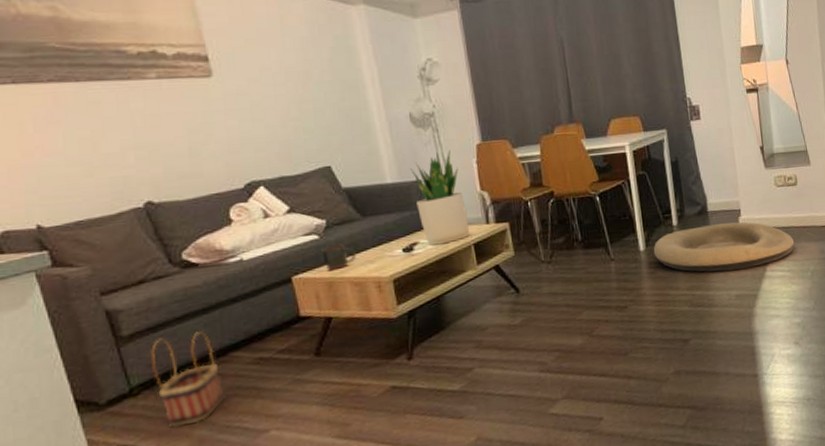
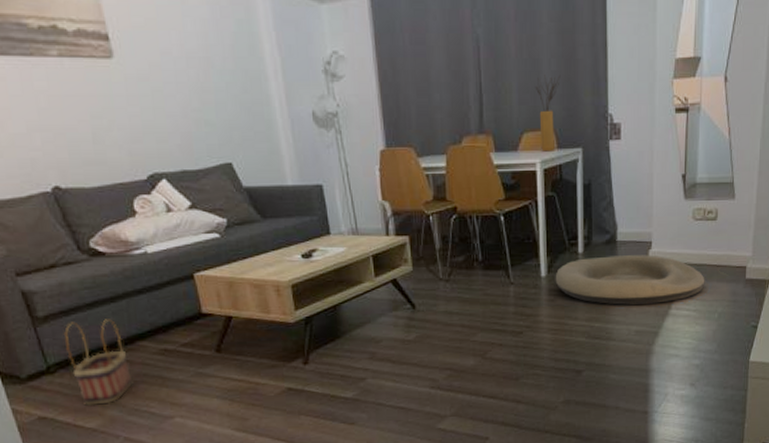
mug: present [321,244,356,271] -> none [222,244,256,271]
planter: present [410,150,470,246] -> none [312,154,369,254]
vase: none [617,67,641,135] -> present [535,75,561,152]

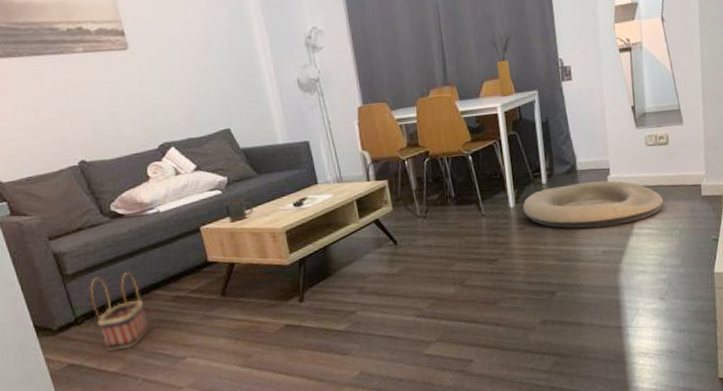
mug: none [222,244,256,271] -> present [224,198,254,223]

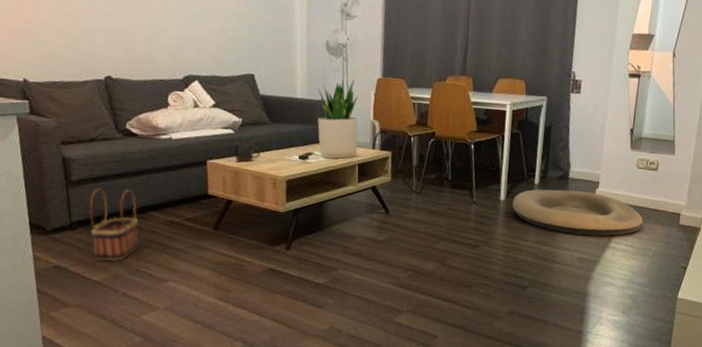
planter: none [299,112,353,201] -> present [317,79,358,159]
vase: present [490,29,513,97] -> none [512,34,535,97]

